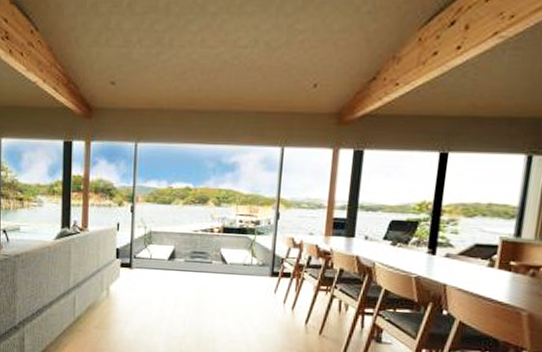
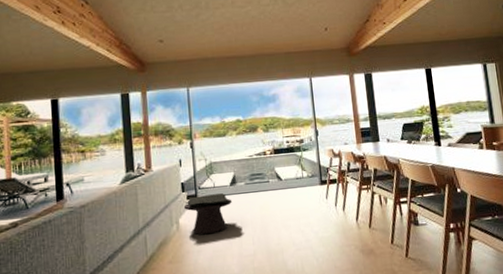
side table: none [116,265,168,308] -> present [183,193,233,235]

